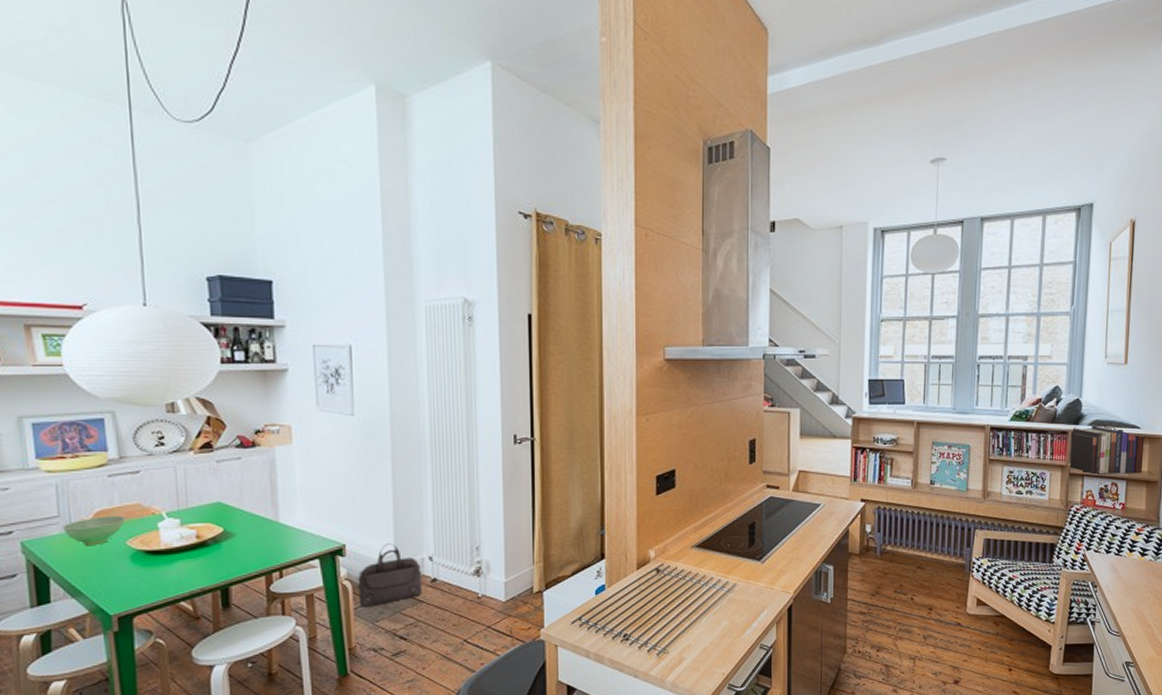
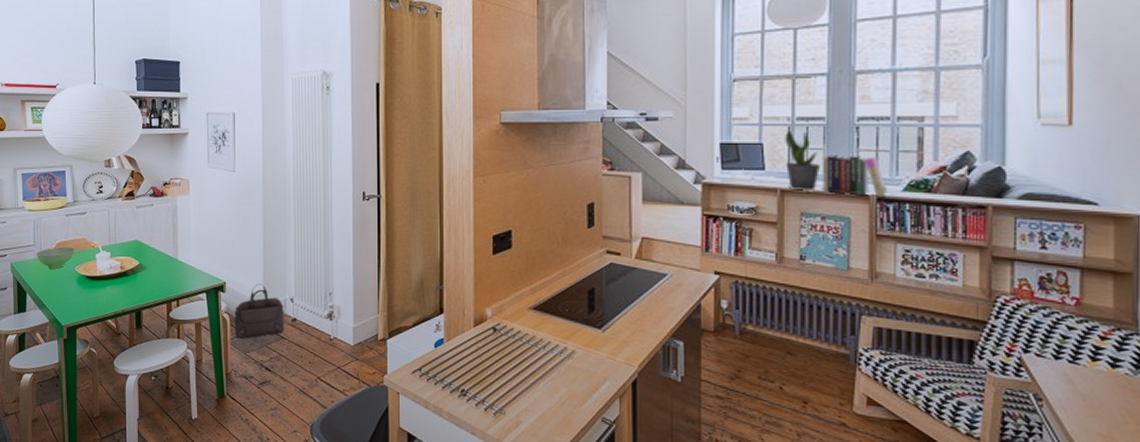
potted plant: none [922,367,948,422] -> present [785,130,820,191]
books: none [950,389,999,427] -> present [823,154,888,198]
books: present [1070,426,1144,475] -> none [992,200,1105,262]

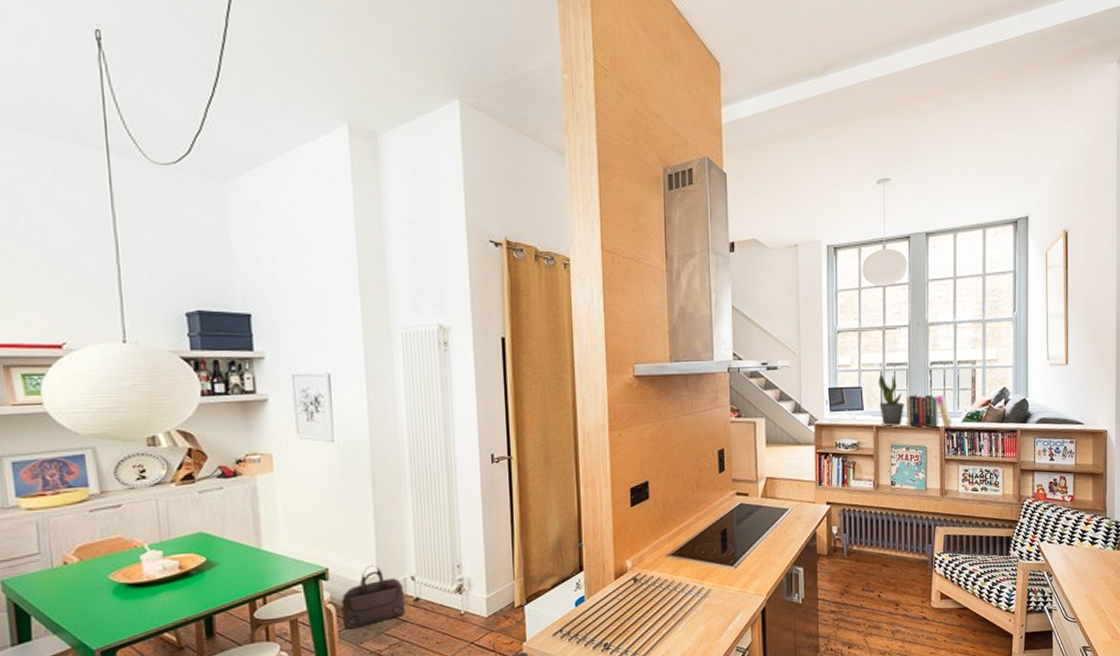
bowl: present [36,247,76,270] -> none [43,550,108,582]

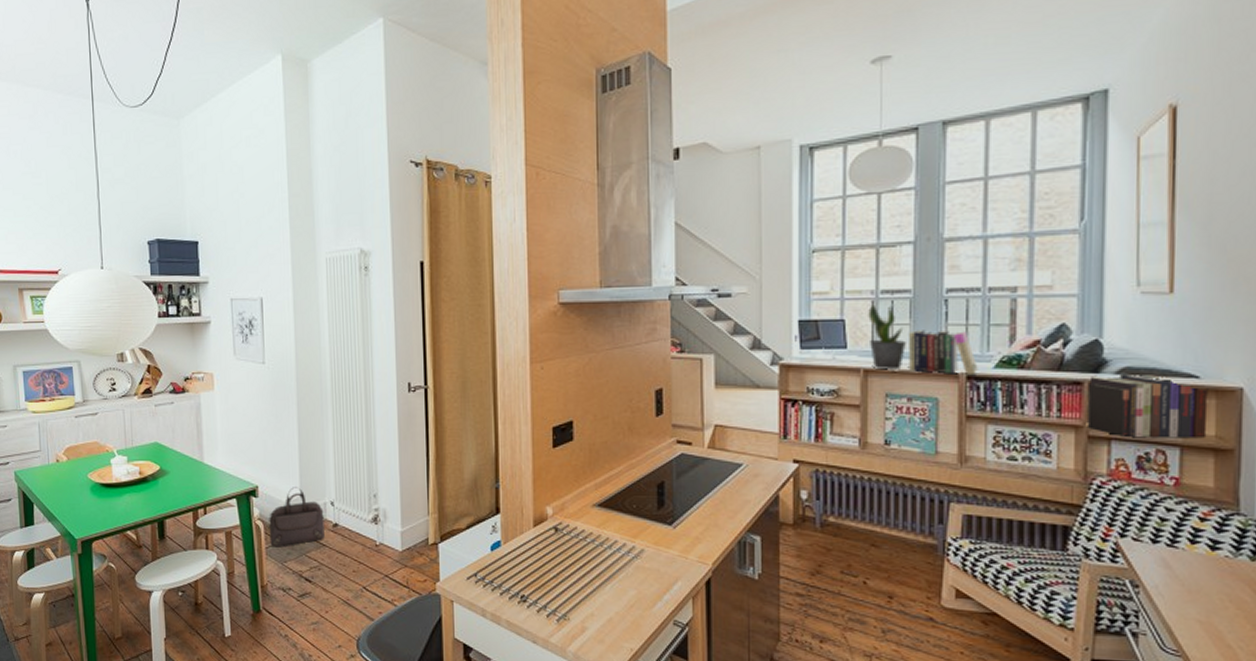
books: none [1020,423,1087,469] -> present [1088,375,1207,439]

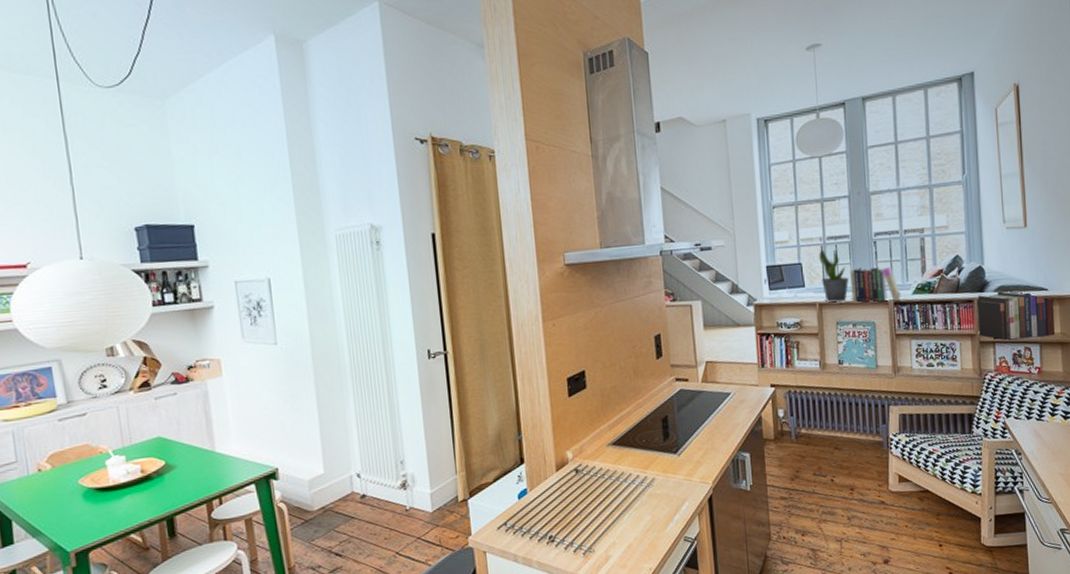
handbag: present [268,487,325,547] -> none [291,464,353,527]

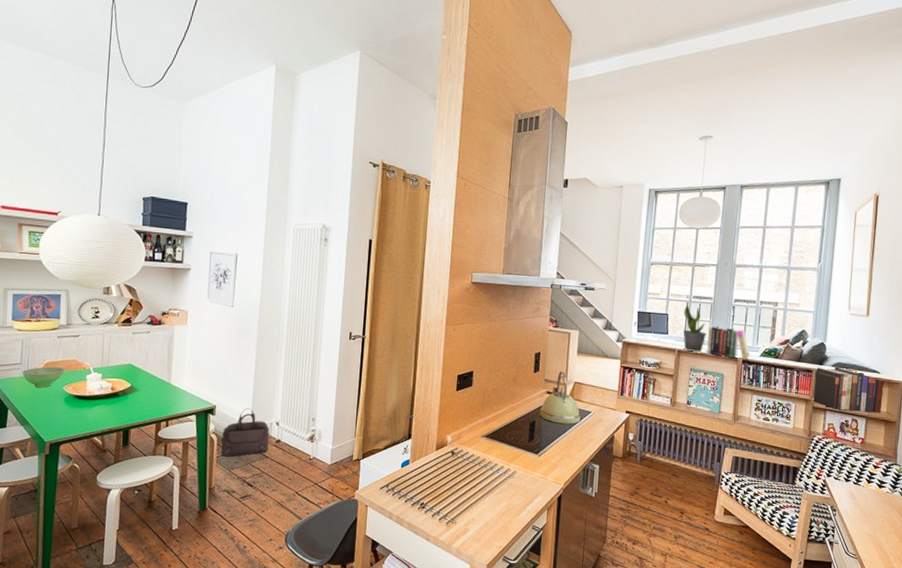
bowl: none [20,457,77,488] -> present [22,366,65,388]
handbag: none [291,464,353,527] -> present [220,408,270,457]
kettle: none [670,351,721,414] -> present [539,371,581,425]

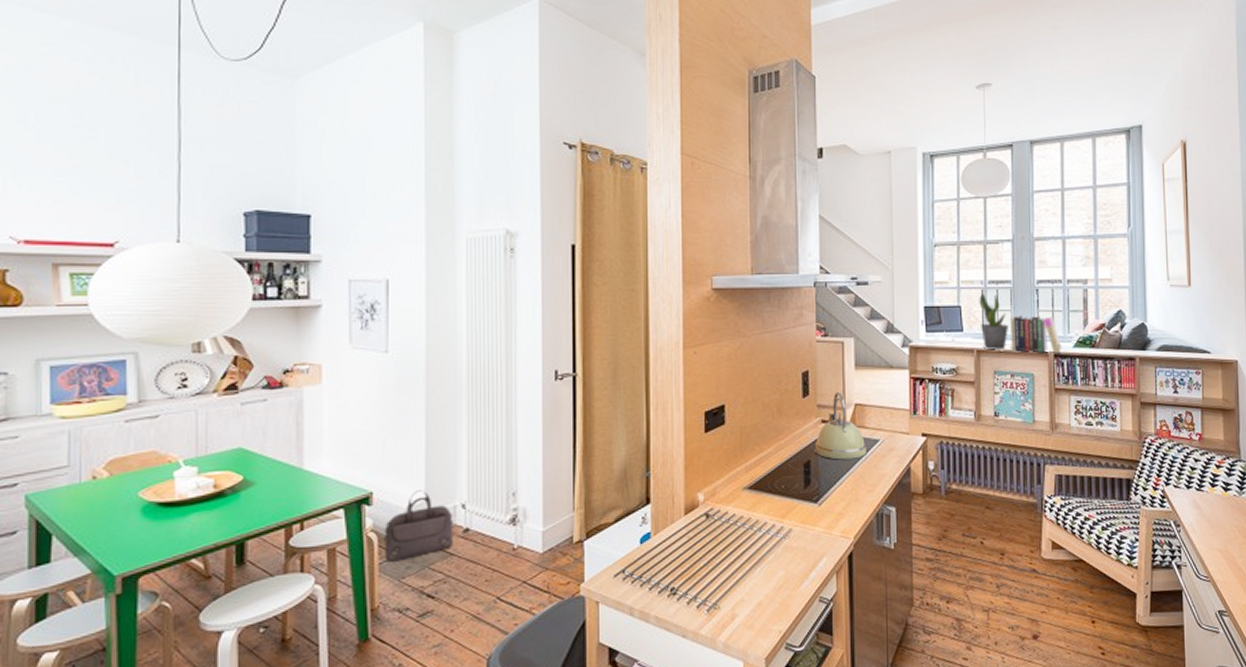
bowl: present [22,366,65,388] -> none [72,464,140,499]
books: present [813,367,883,413] -> none [1139,351,1216,403]

